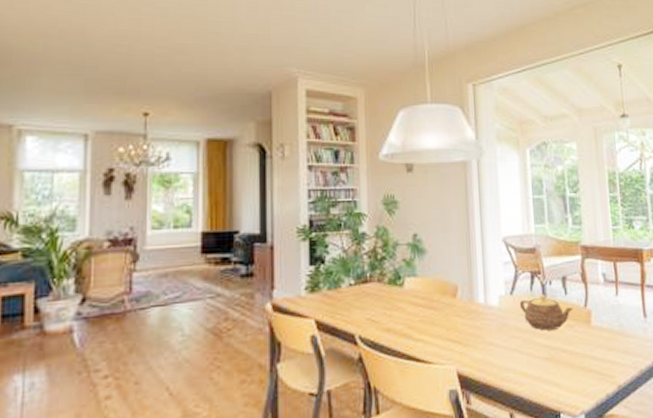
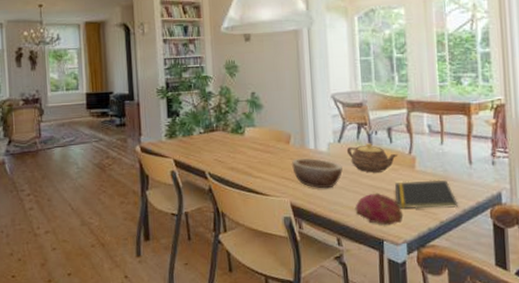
bowl: none [457,314,515,352] -> present [291,157,343,189]
fruit: none [529,354,581,394] -> present [355,192,404,226]
notepad: none [571,336,636,373] -> present [395,179,459,209]

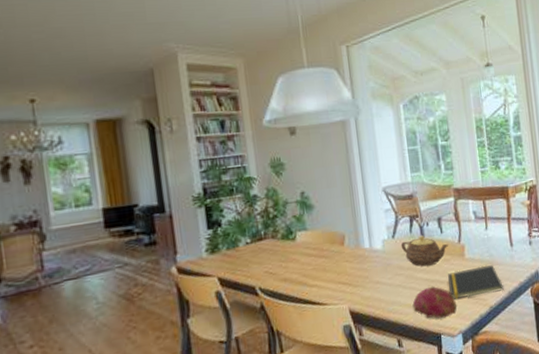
bowl: present [291,157,343,189] -> none [347,258,399,290]

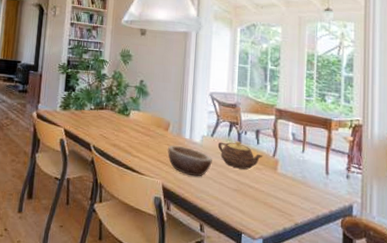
bowl: none [347,258,399,290] -> present [167,145,212,177]
fruit: present [412,286,457,319] -> none [219,187,262,220]
notepad: present [448,265,505,299] -> none [257,181,313,213]

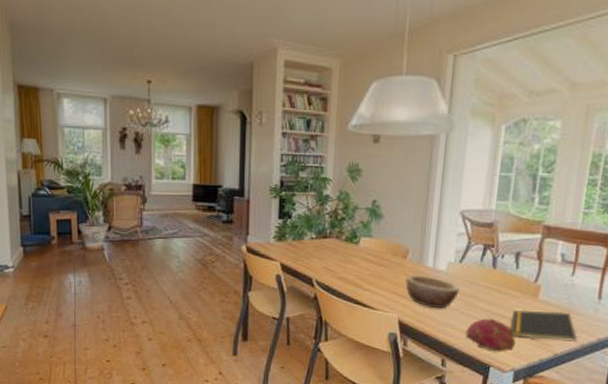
teapot: present [217,141,263,170] -> none [467,266,523,298]
fruit: none [219,187,262,220] -> present [465,318,516,352]
notepad: none [257,181,313,213] -> present [511,309,578,342]

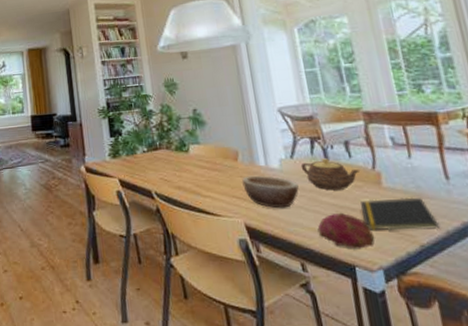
teapot: none [467,266,523,298] -> present [300,158,361,191]

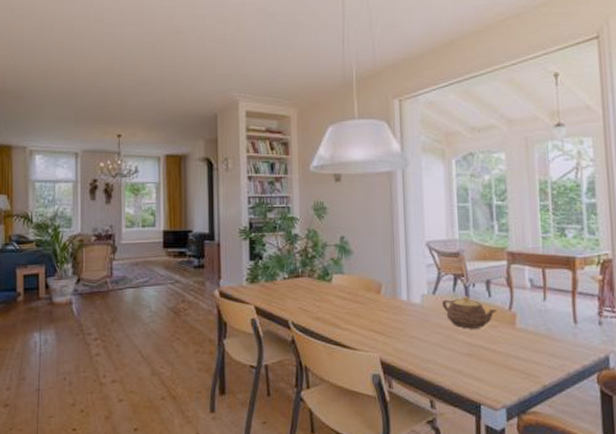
bowl: present [241,175,299,209] -> none [381,310,437,345]
fruit: present [317,212,375,249] -> none [450,351,503,388]
notepad: present [360,197,441,231] -> none [494,339,563,371]

